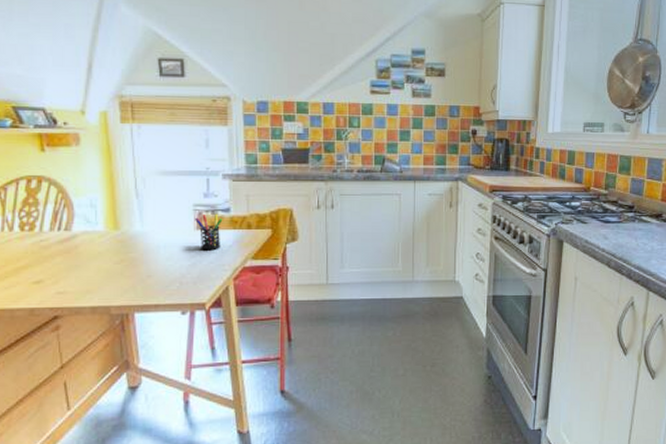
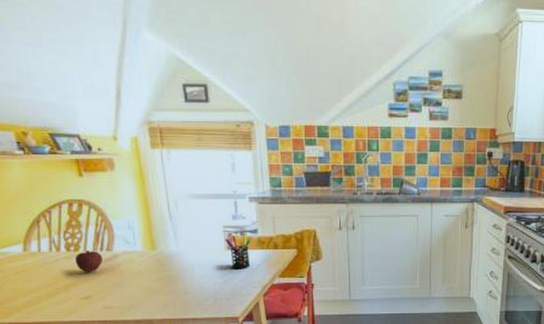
fruit: none [28,231,59,254] -> present [75,251,102,272]

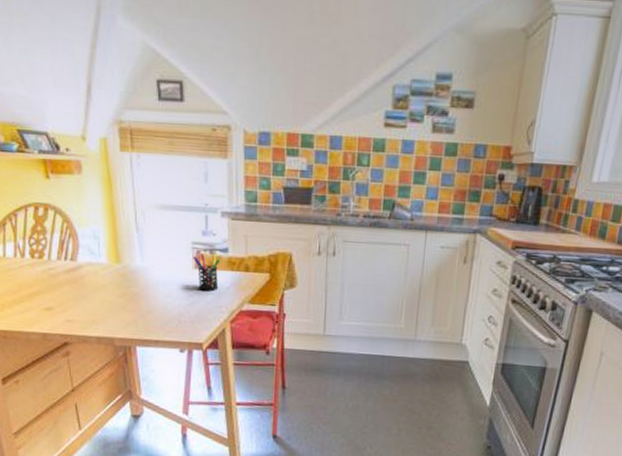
fruit: present [75,251,102,272] -> none [38,259,66,282]

